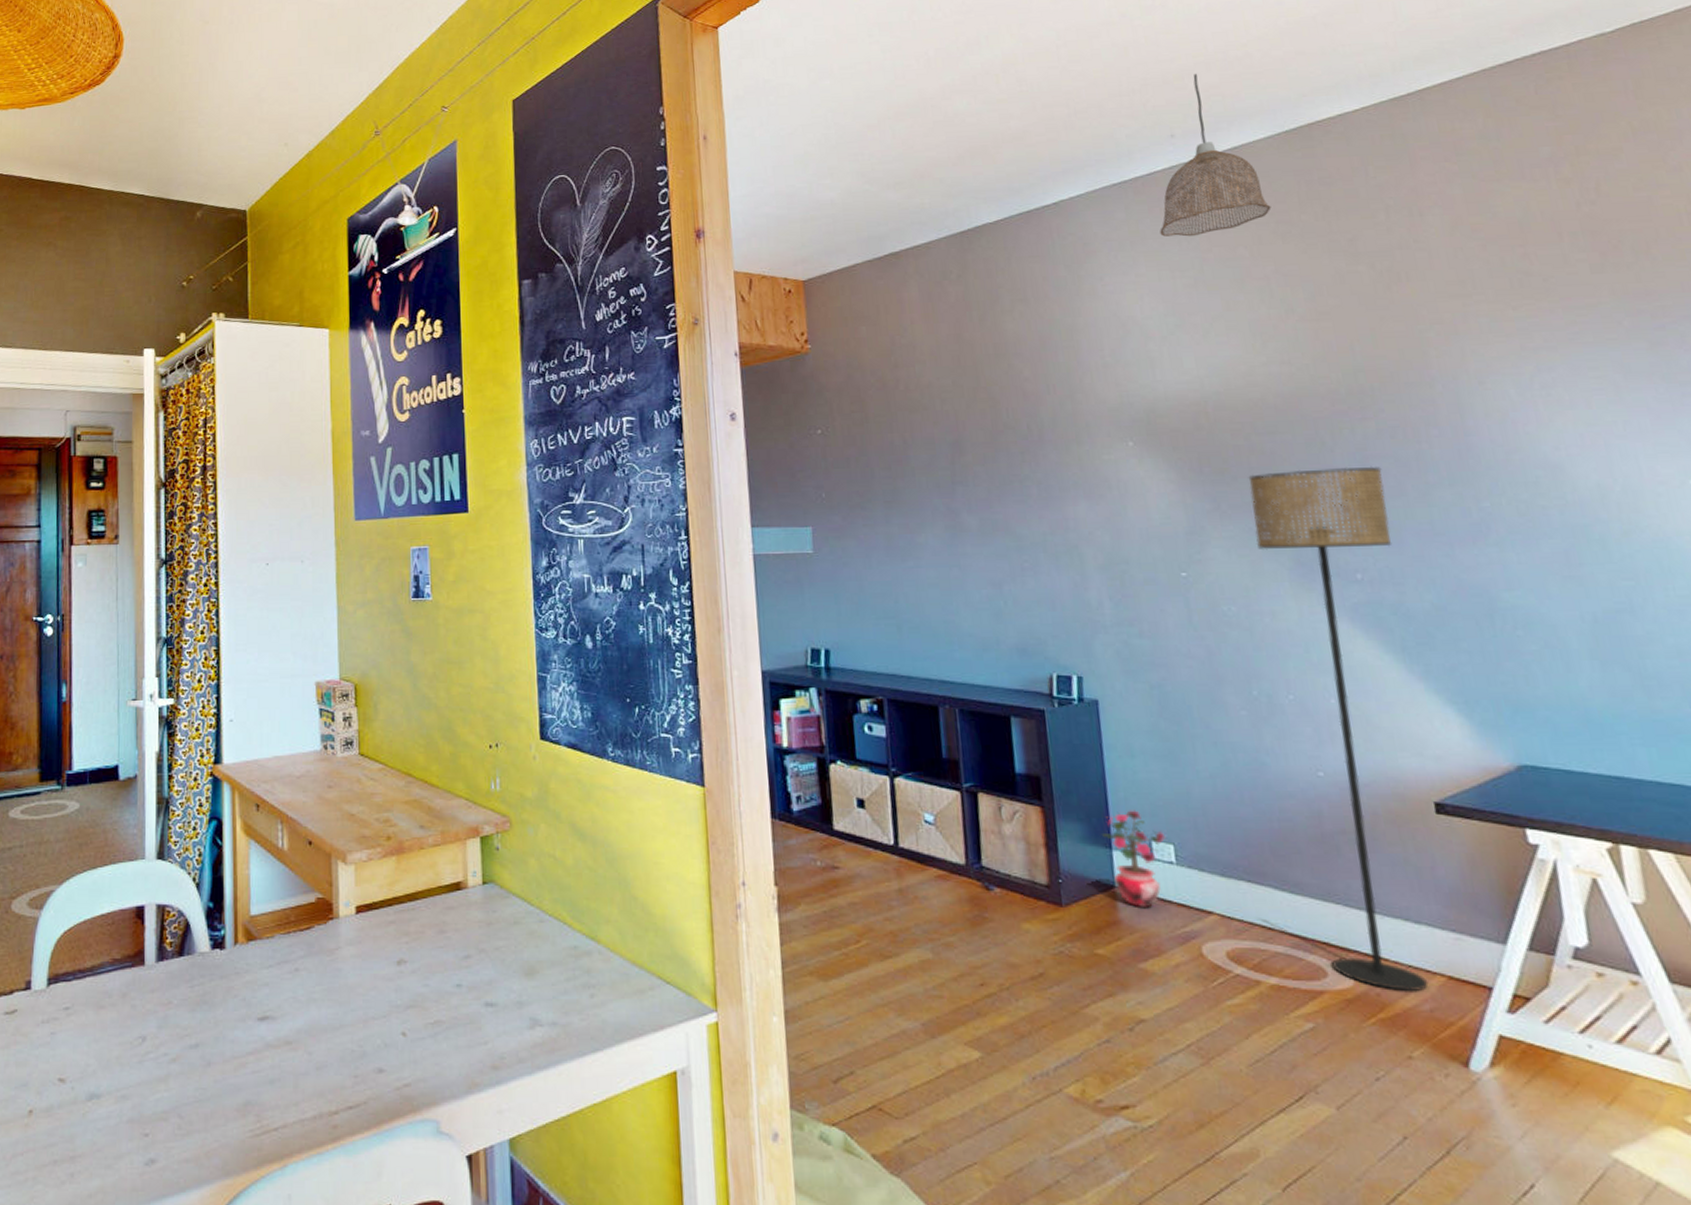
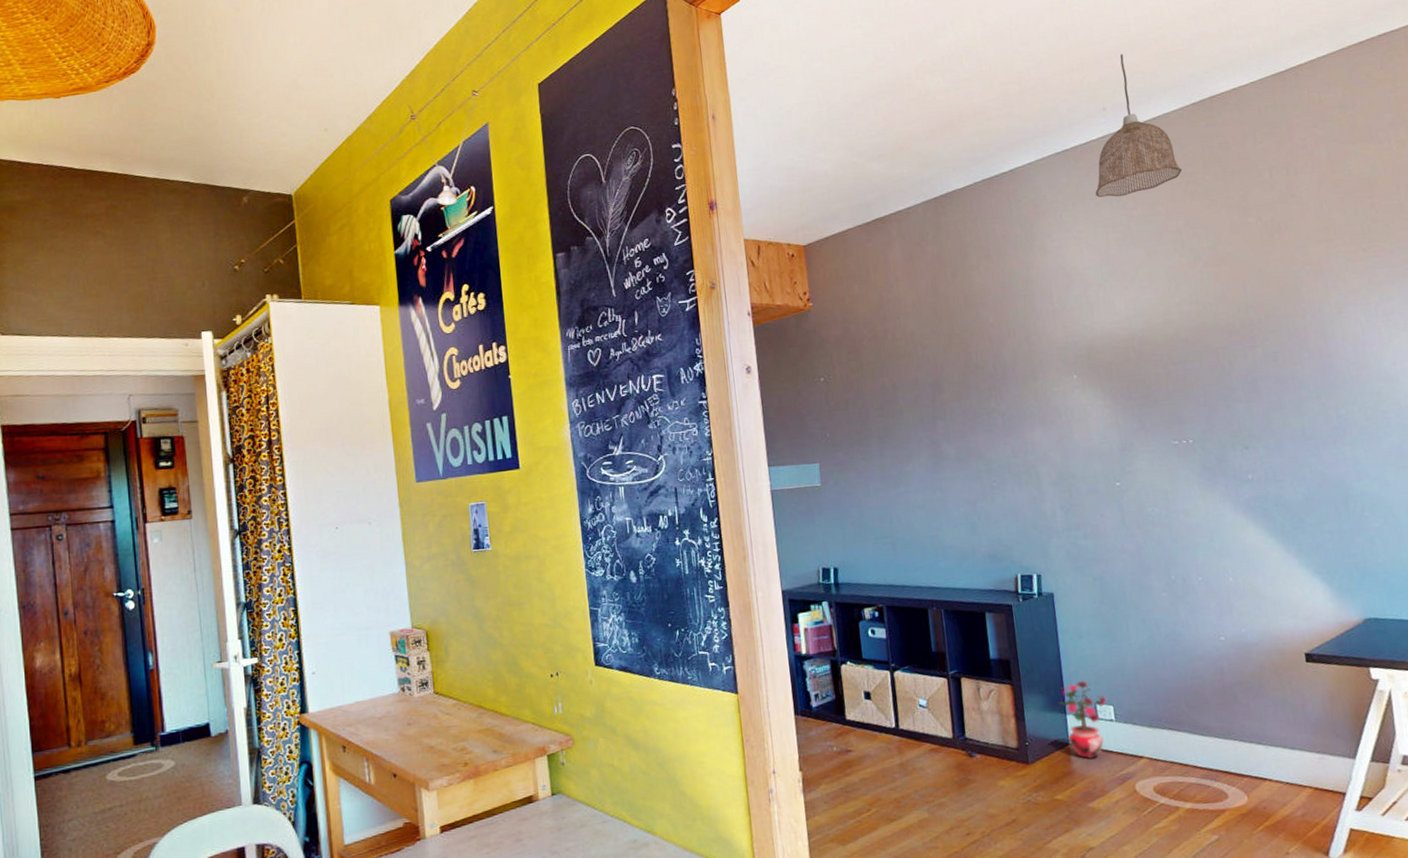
floor lamp: present [1248,466,1429,992] -> none [1166,385,1301,804]

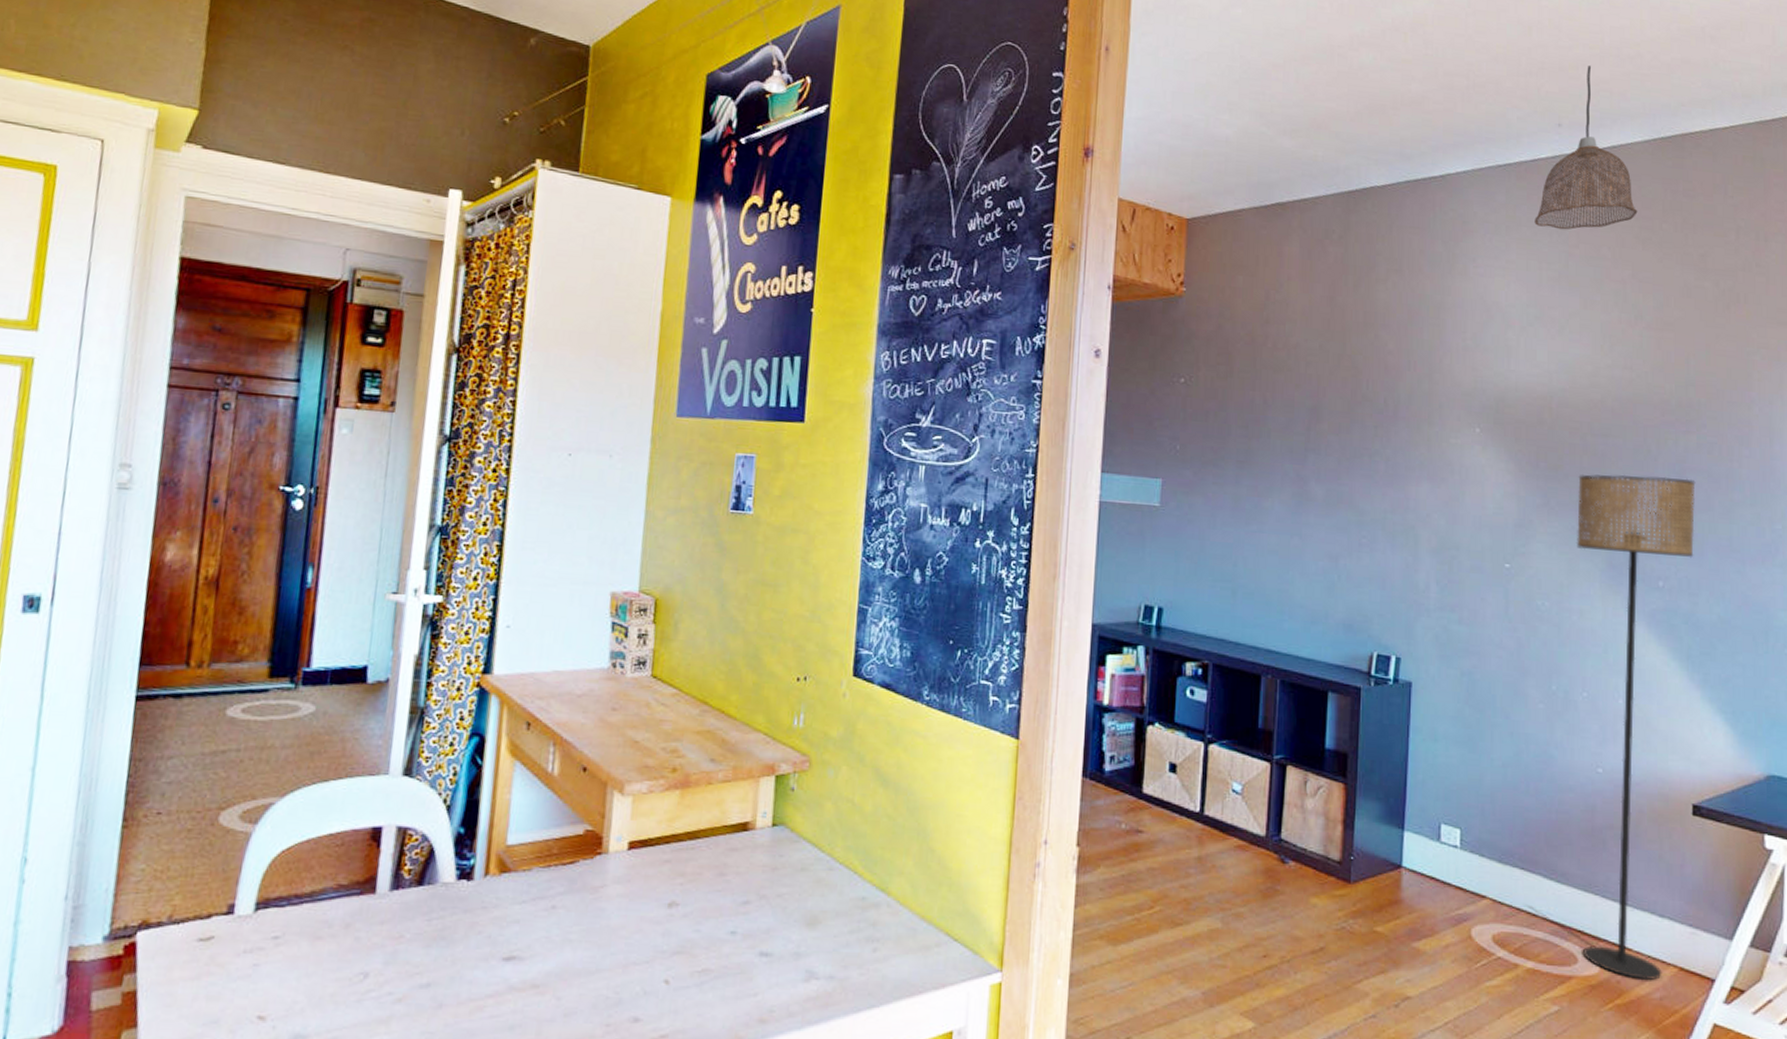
potted plant: present [1057,680,1107,760] -> none [1396,792,1454,890]
floor lamp: none [1166,385,1301,804] -> present [1576,474,1696,981]

